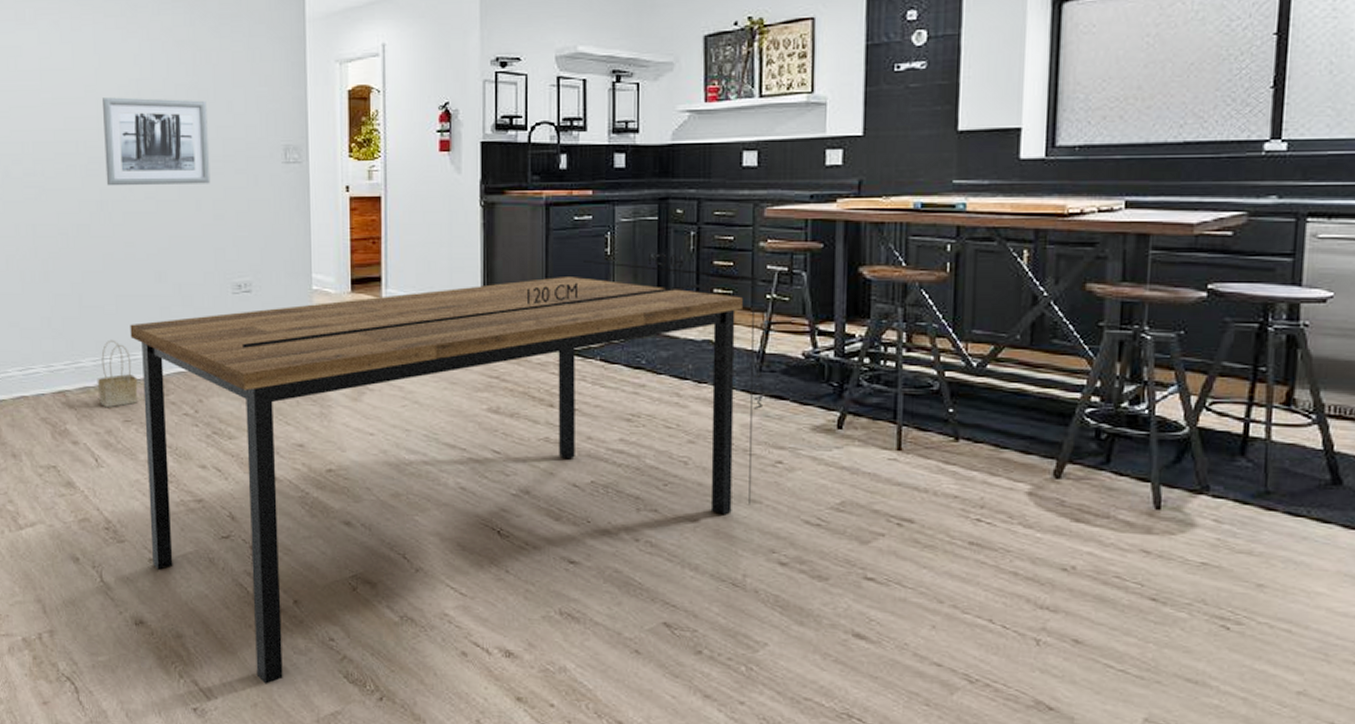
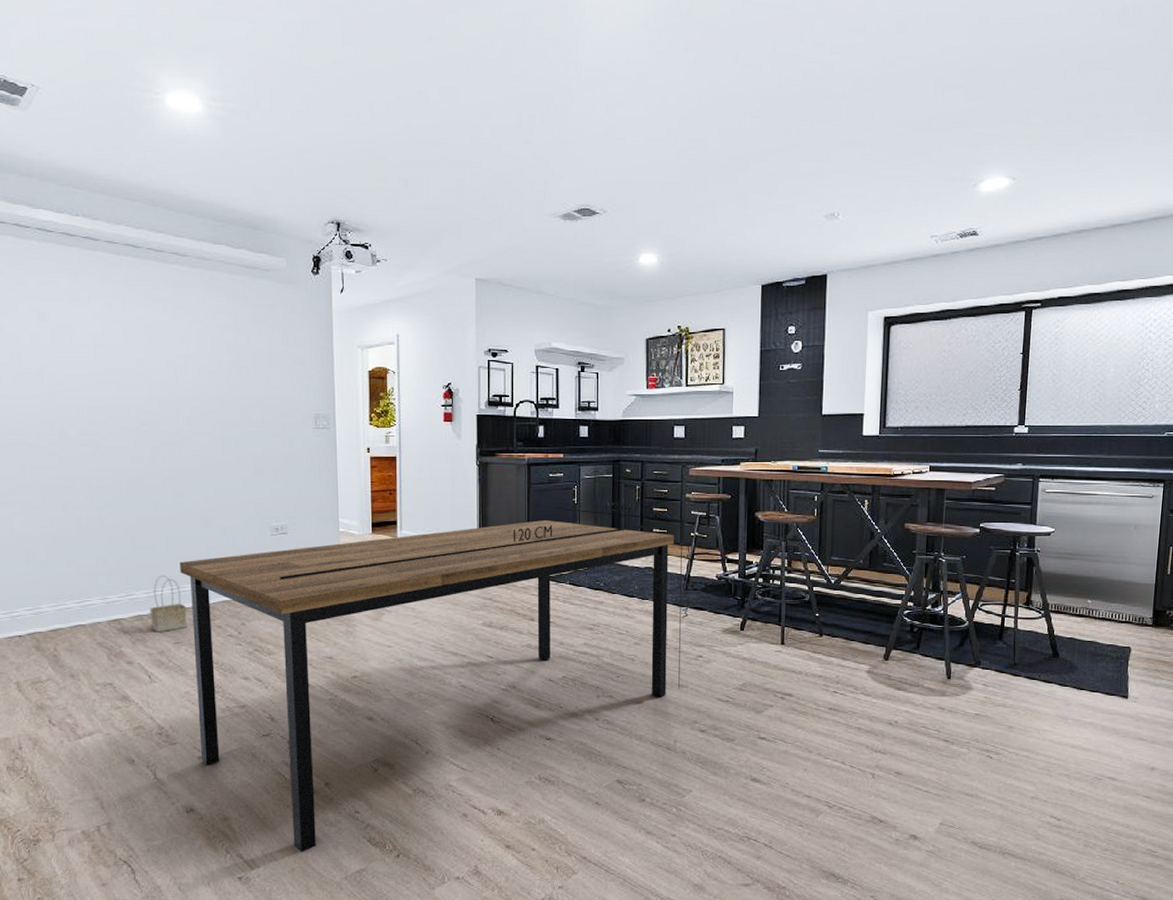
wall art: present [103,97,211,186] -> none [153,370,251,446]

